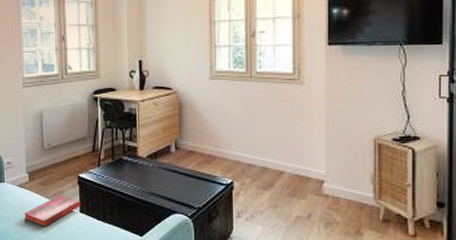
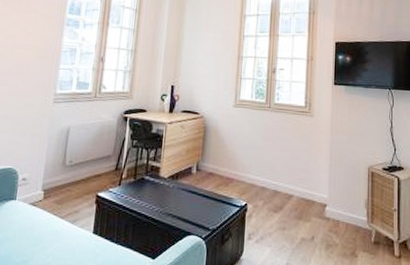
hardback book: present [24,194,81,228] -> none [31,214,95,250]

